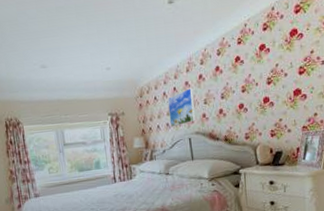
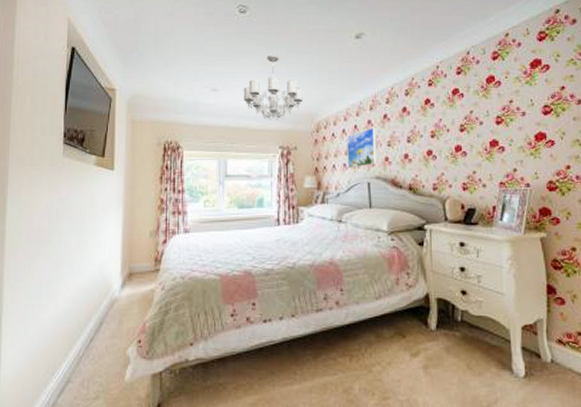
chandelier: none [69,26,125,90] -> present [243,54,303,120]

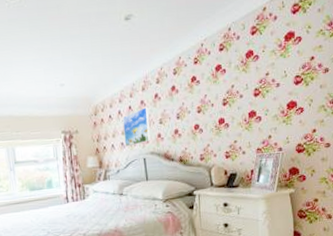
chandelier: present [243,54,303,120] -> none [22,41,80,107]

